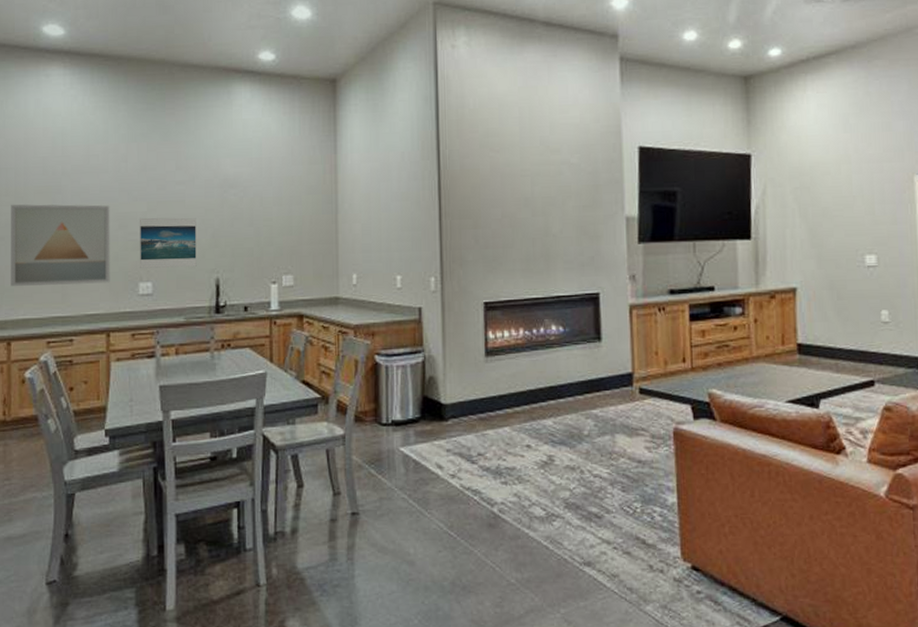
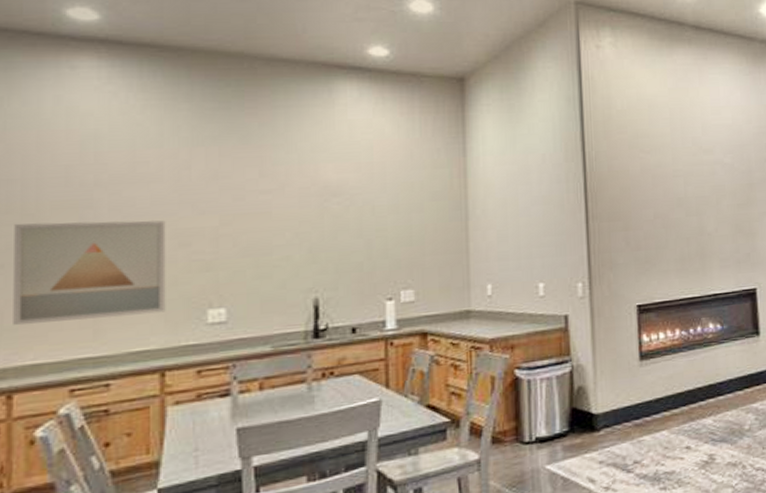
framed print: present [140,217,197,268] -> none [209,231,288,293]

